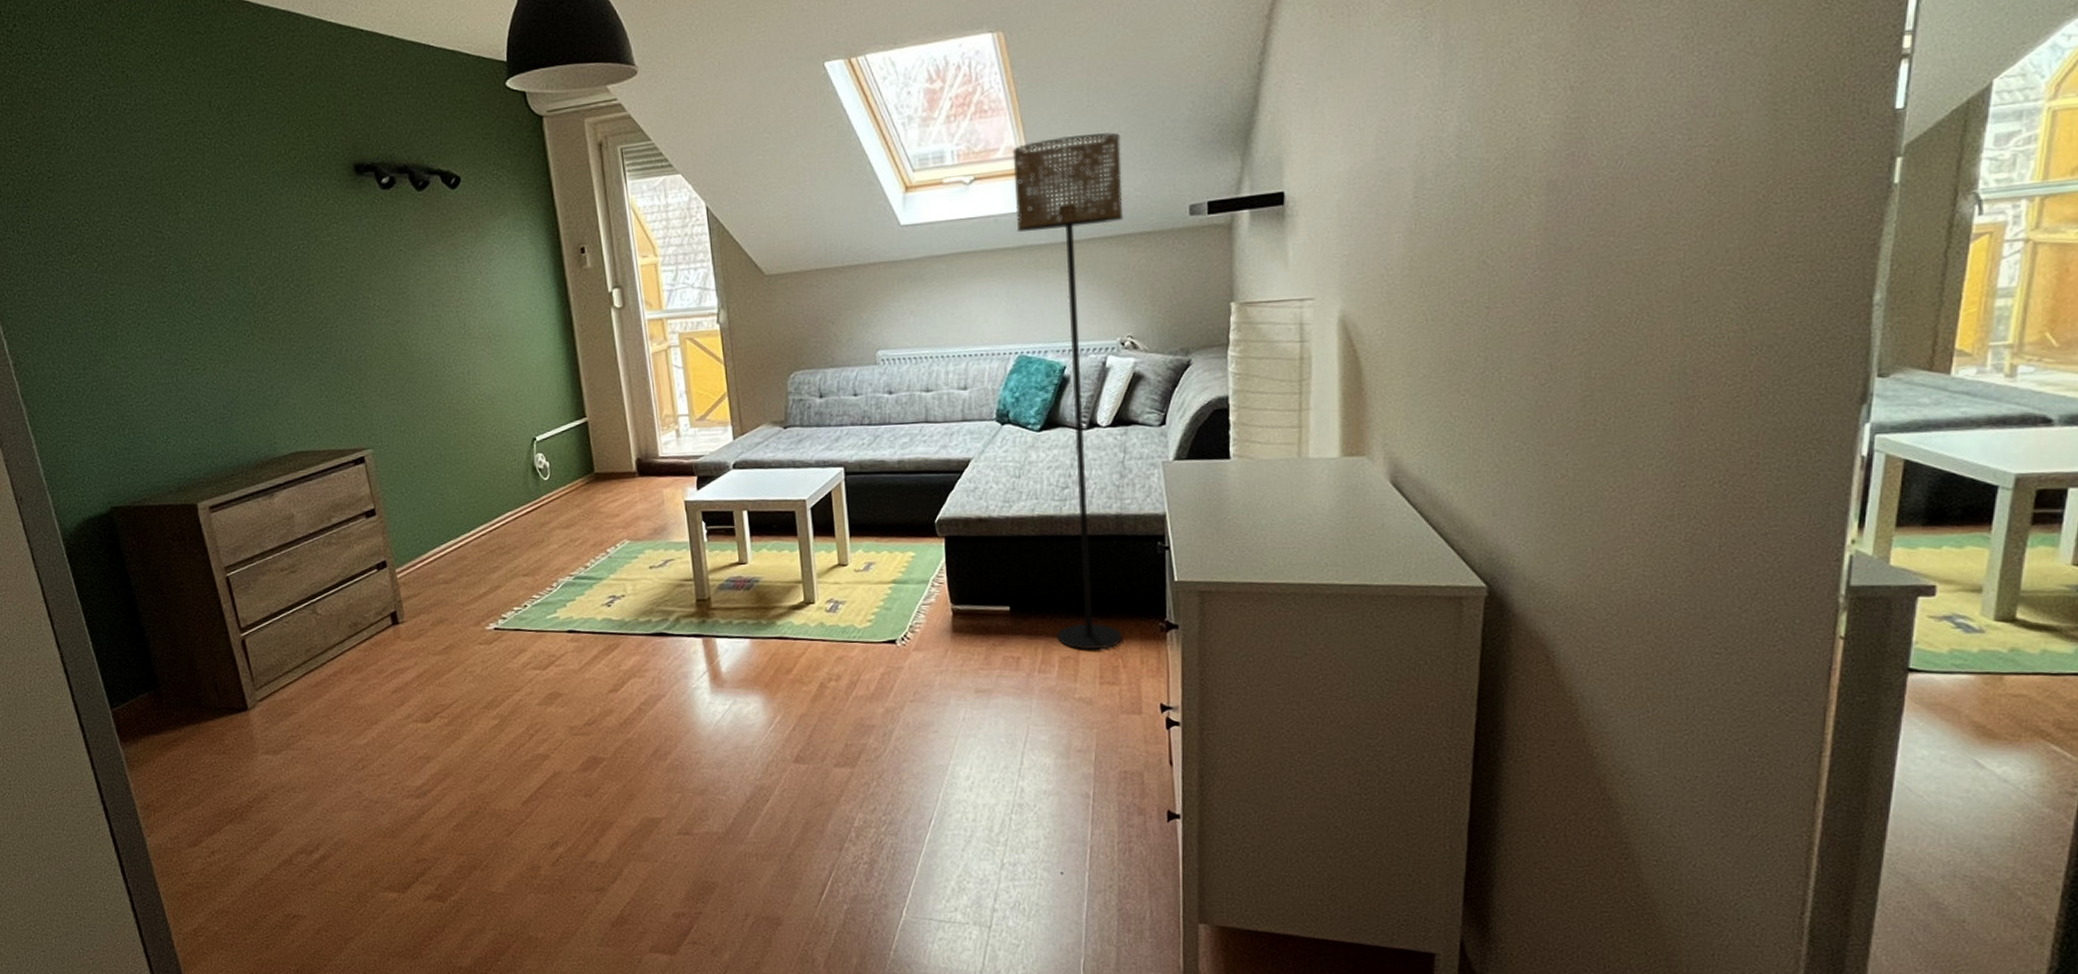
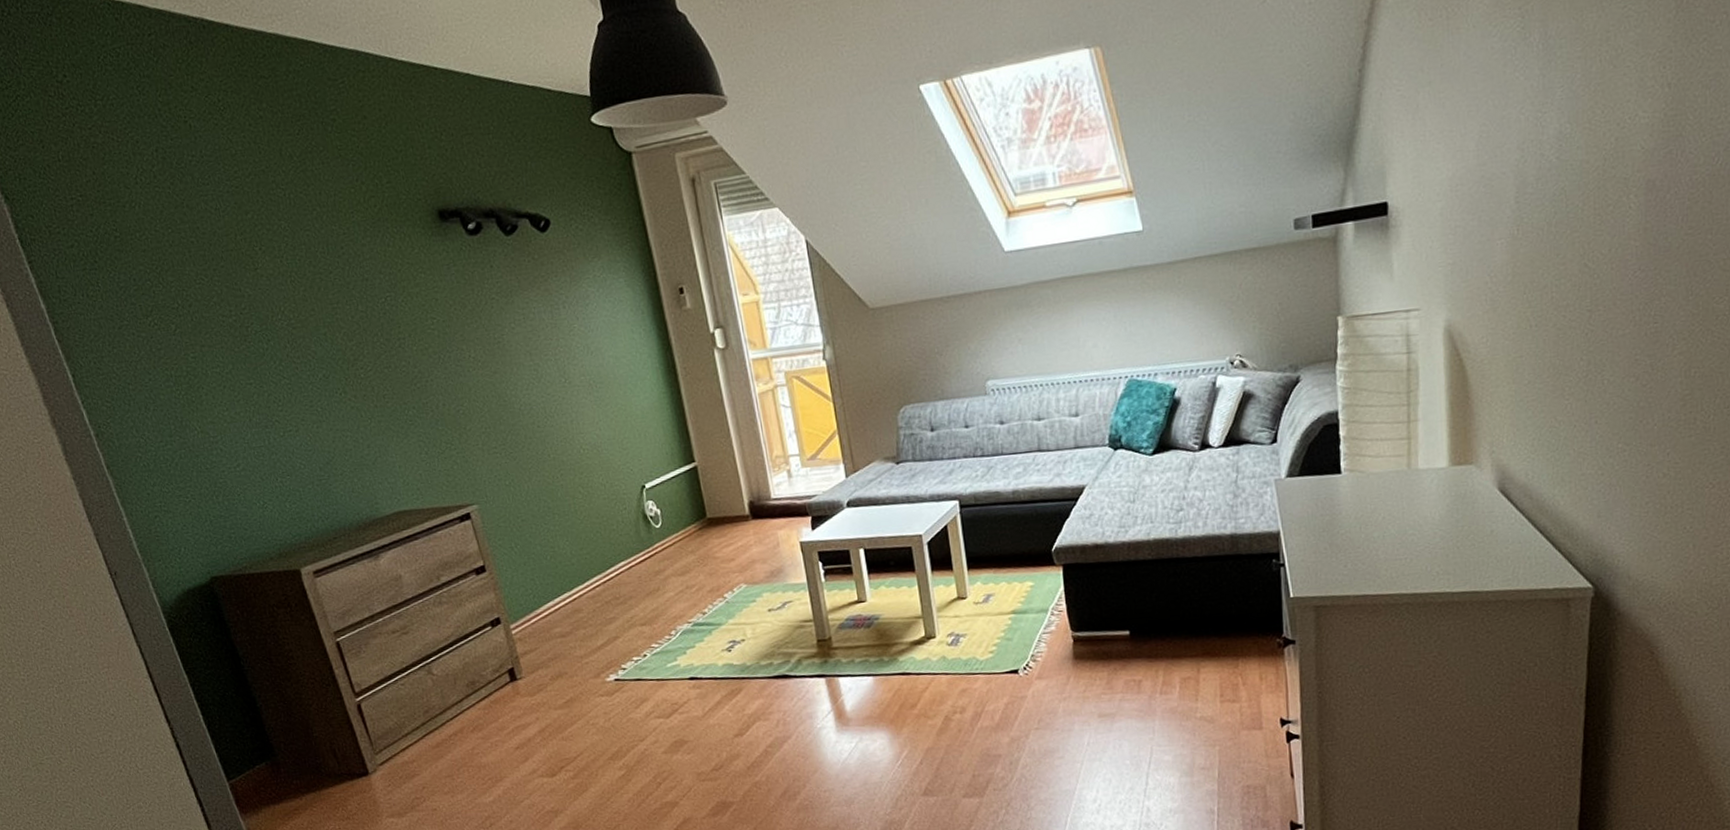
floor lamp: present [1012,132,1124,651] -> none [1114,147,1242,670]

